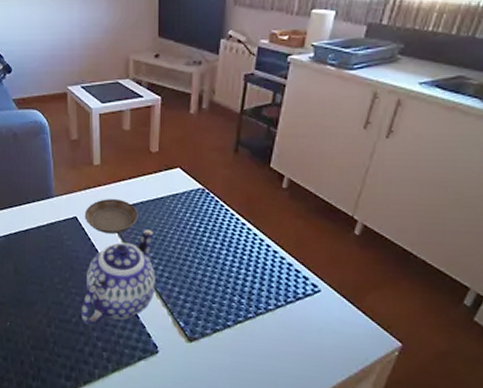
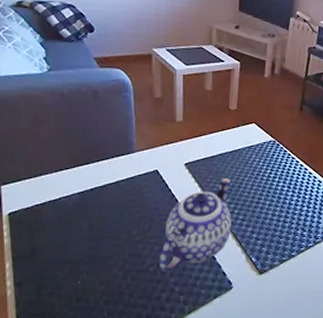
saucer: present [84,199,138,234] -> none [165,152,217,184]

